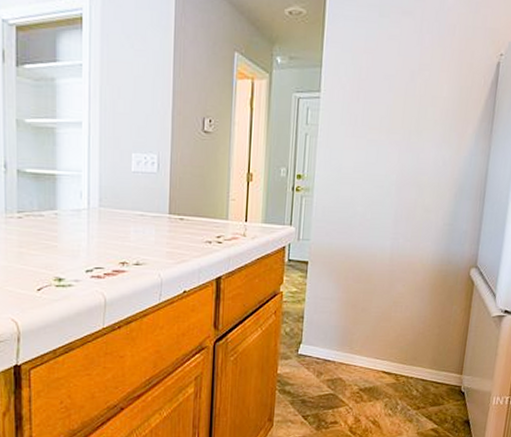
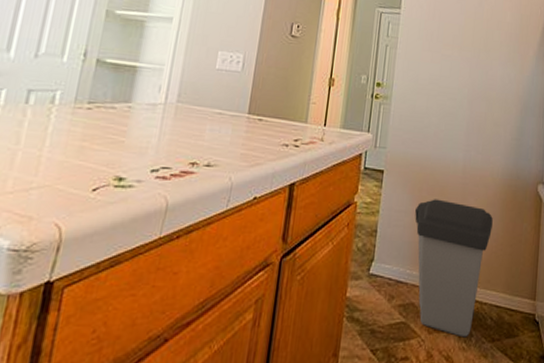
trash can: none [341,286,421,406] -> present [415,199,493,338]

